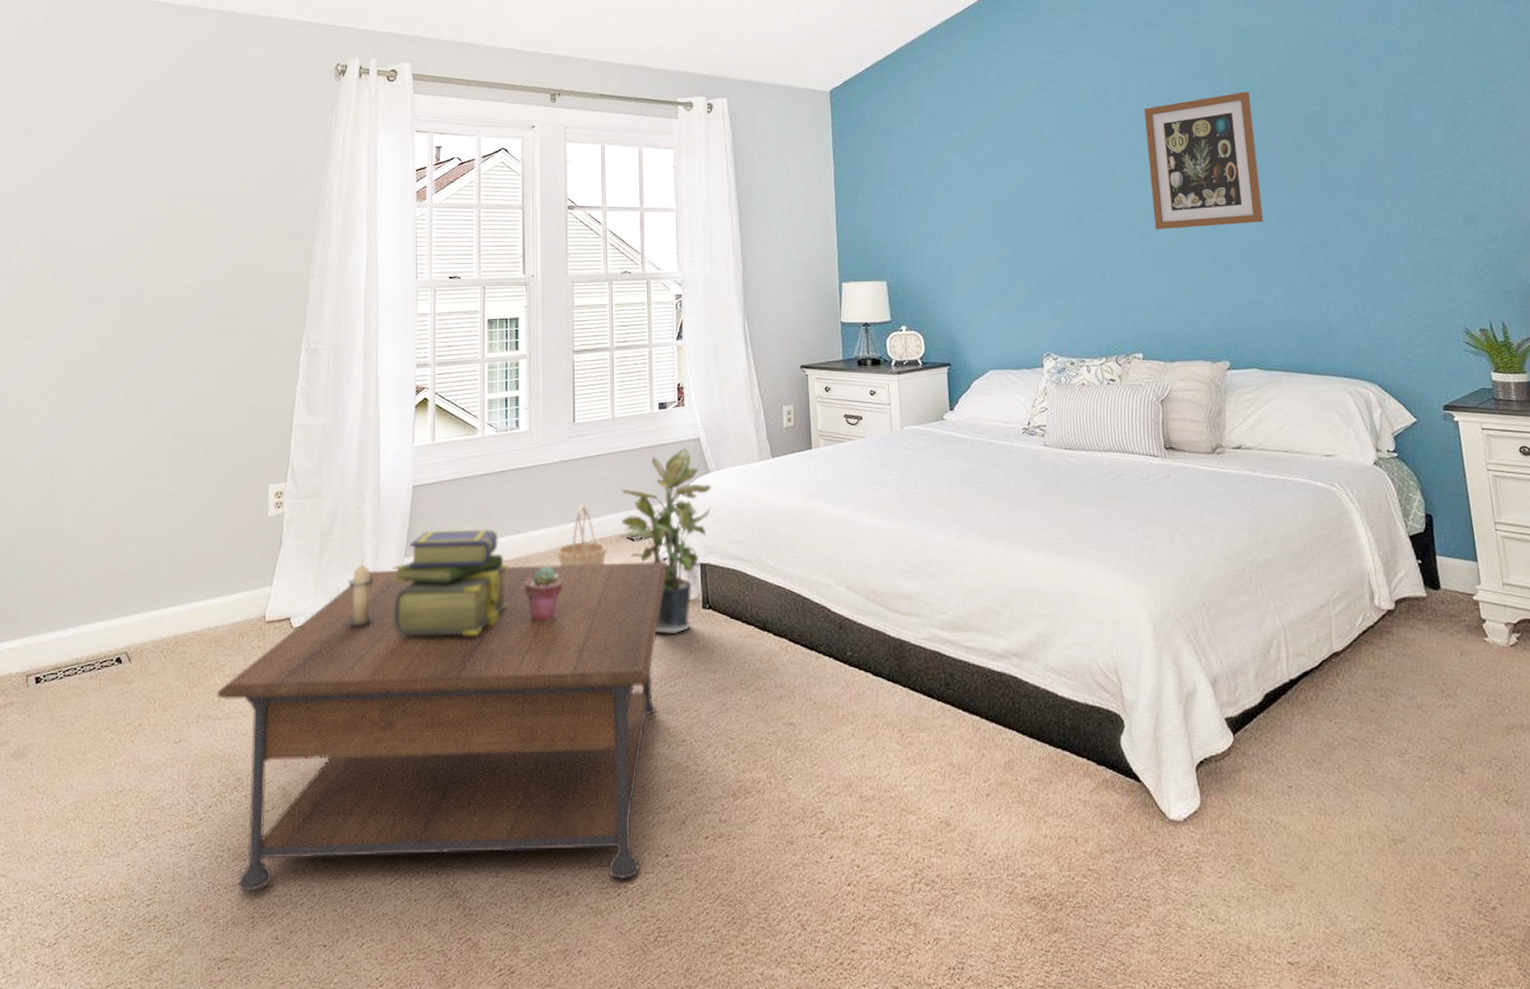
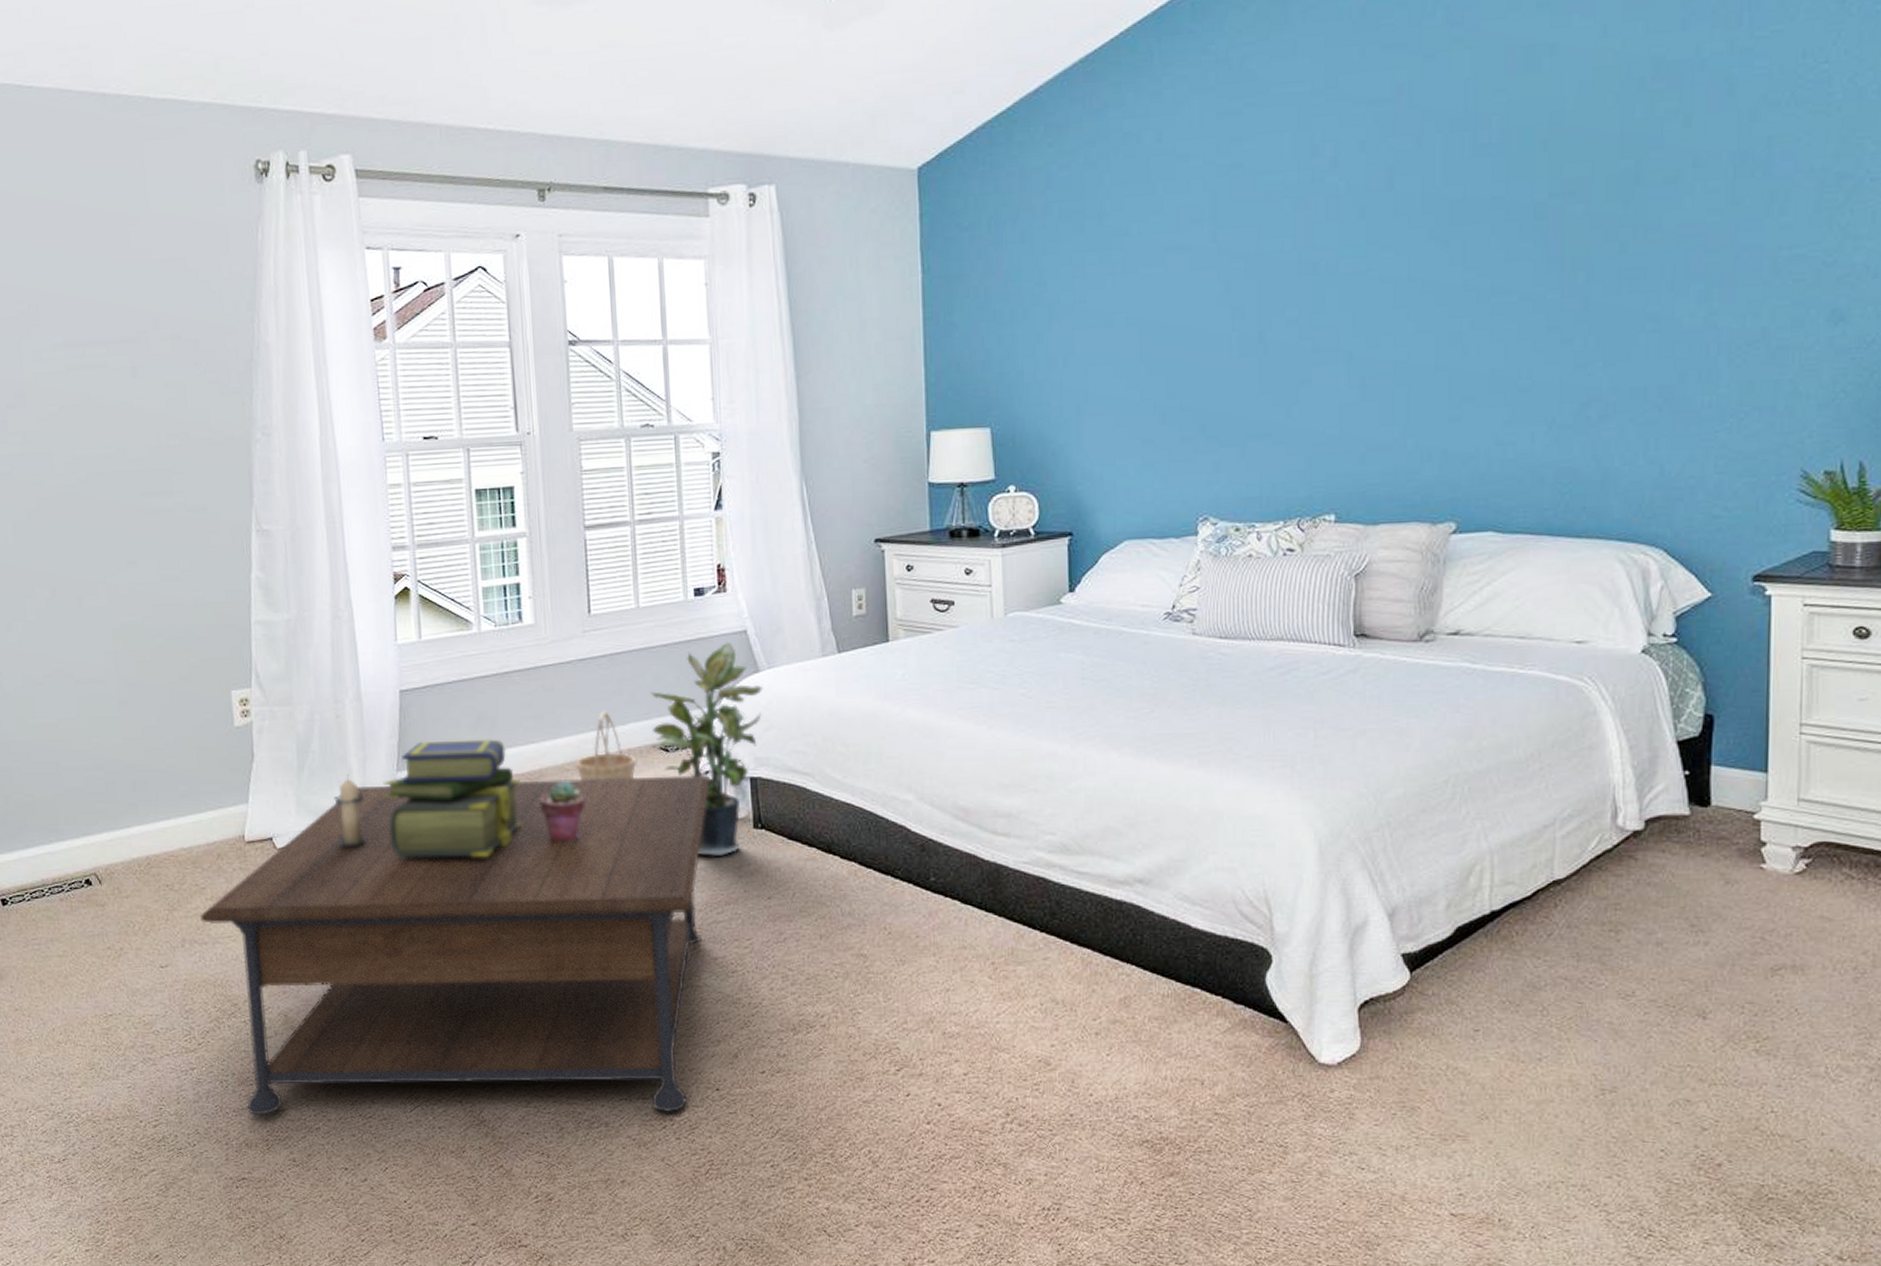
wall art: present [1144,91,1264,230] -> none [1368,142,1529,348]

